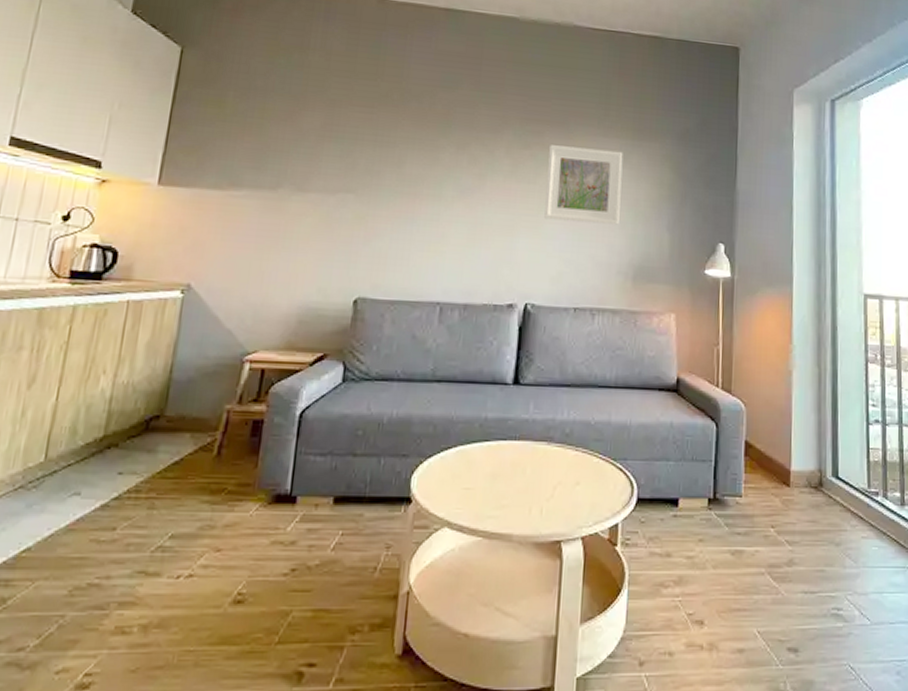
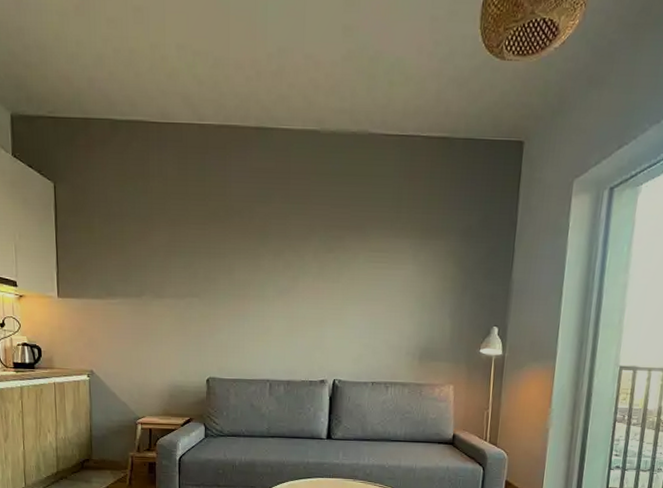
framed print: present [544,145,623,225] -> none [347,248,413,314]

